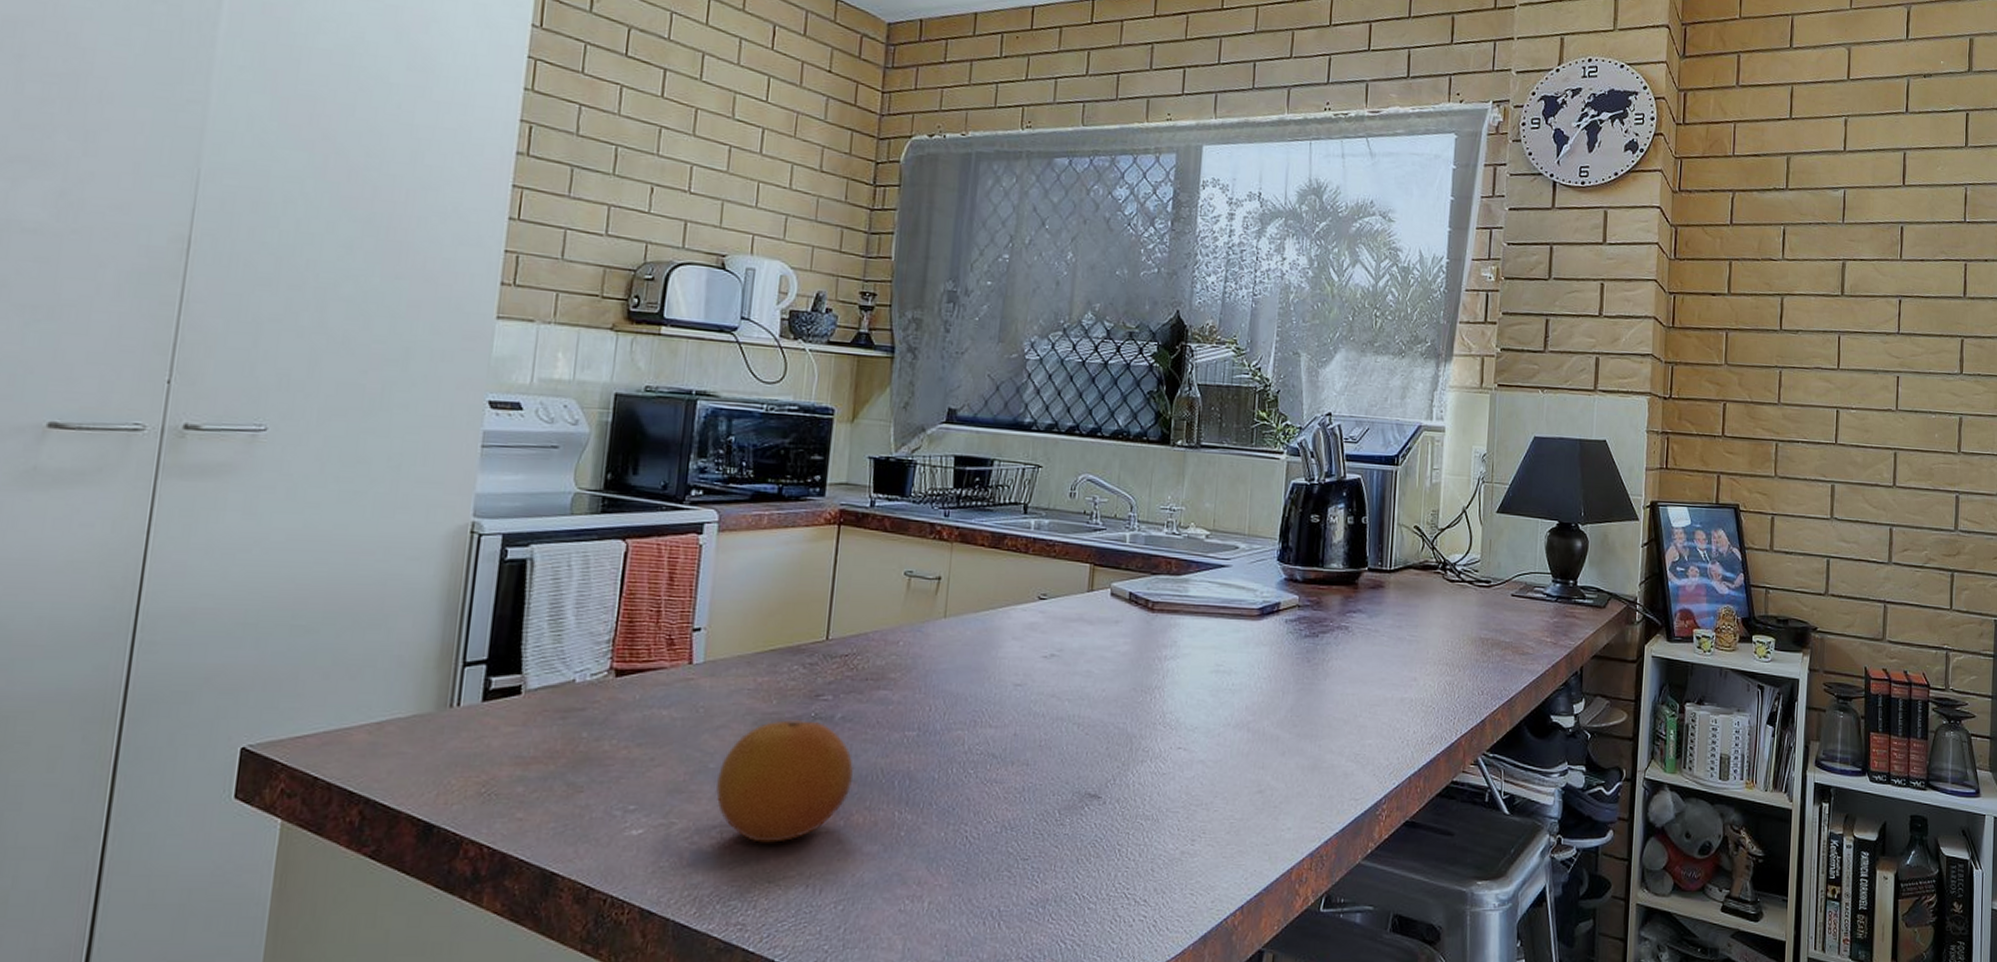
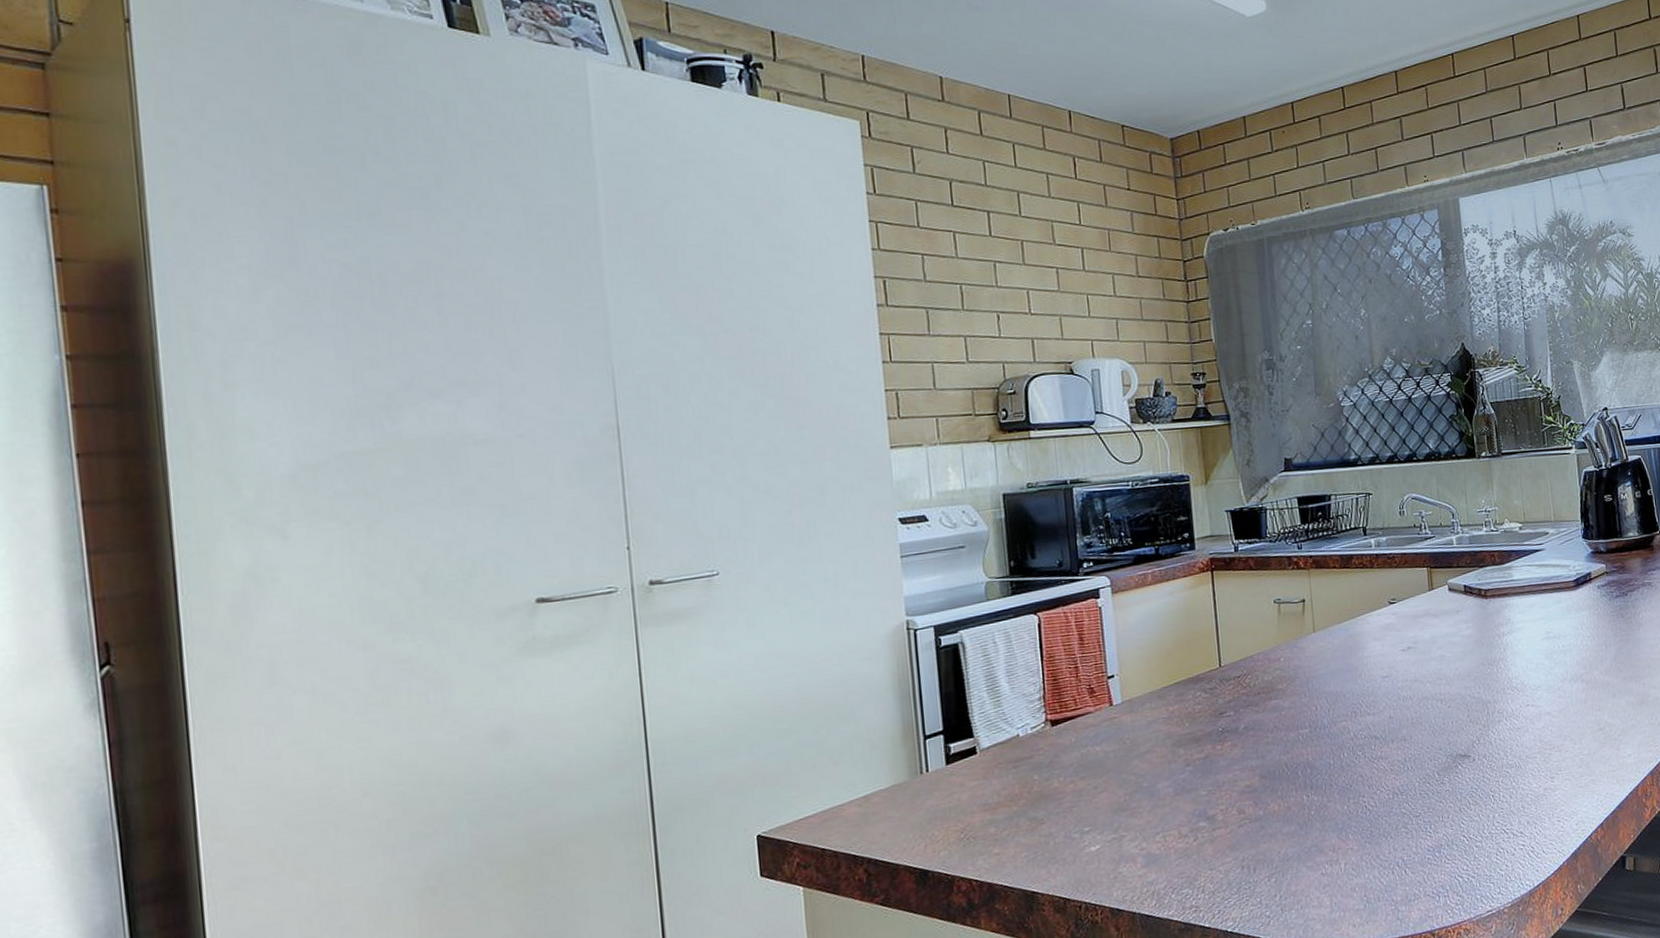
fruit: present [715,720,855,843] -> none [1152,735,1263,840]

